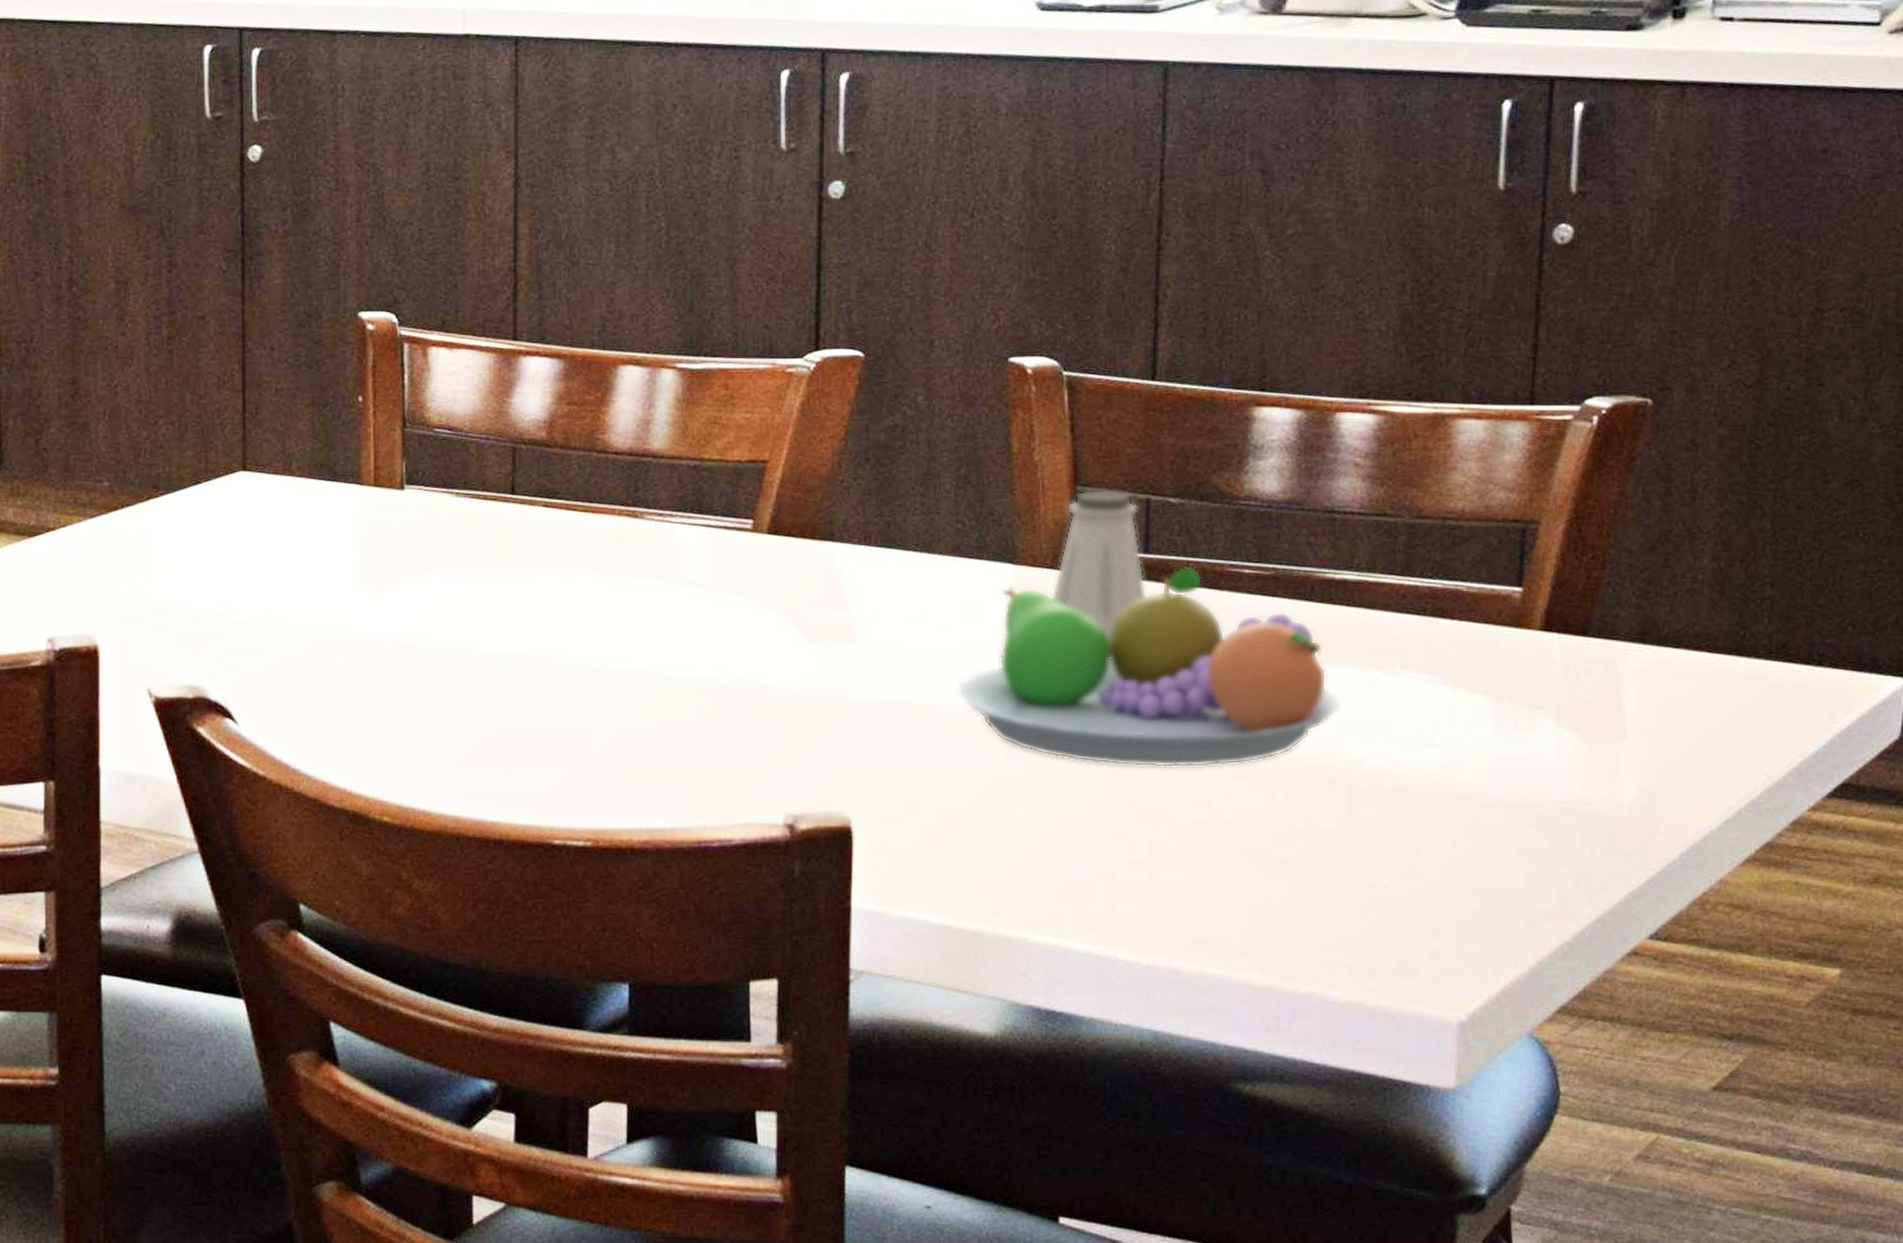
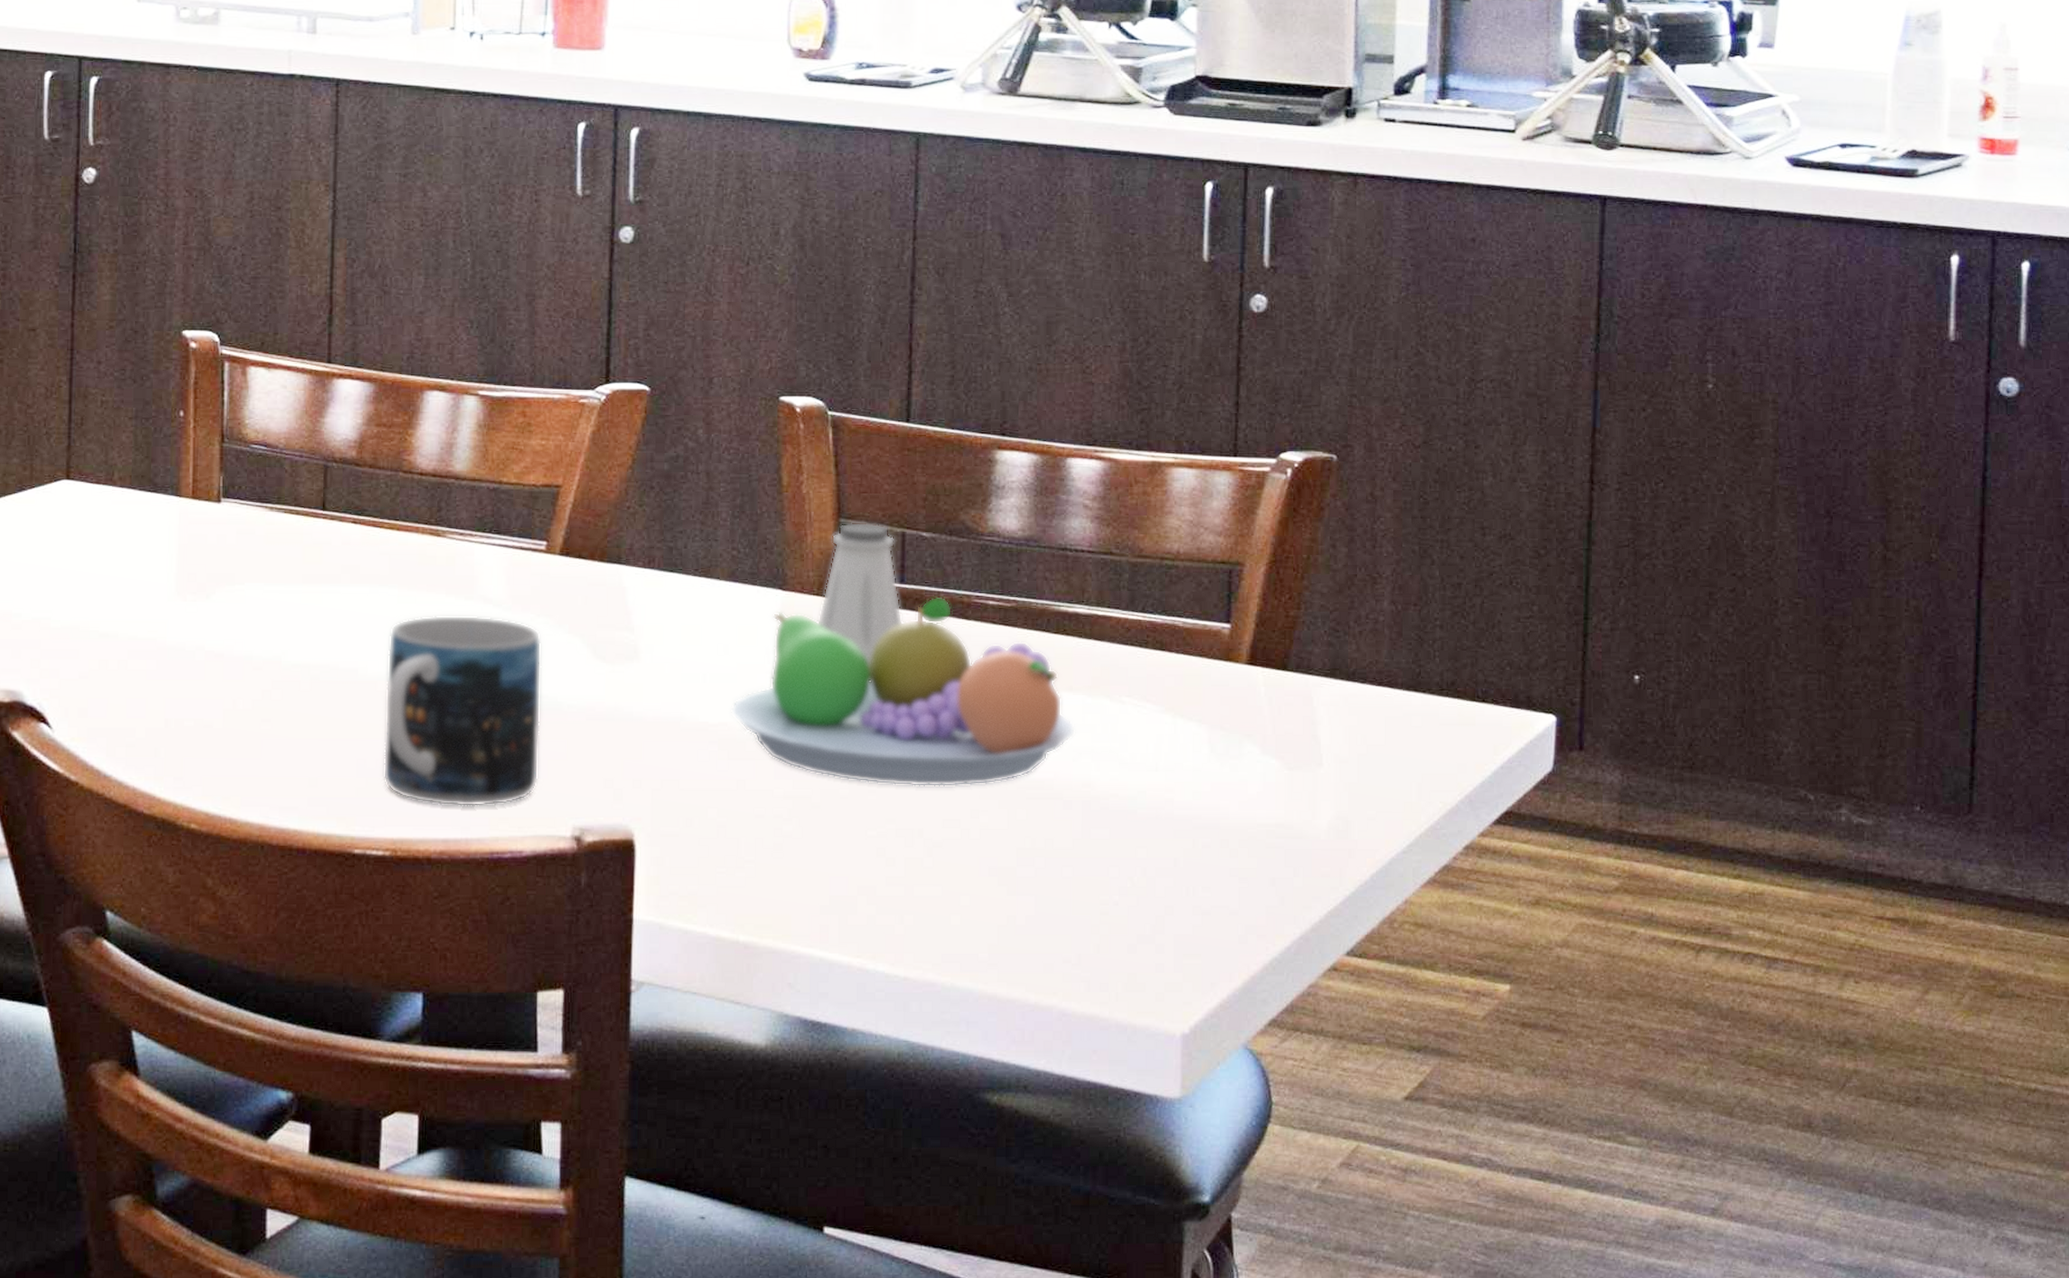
mug: none [582,599,749,796] -> present [383,615,542,807]

